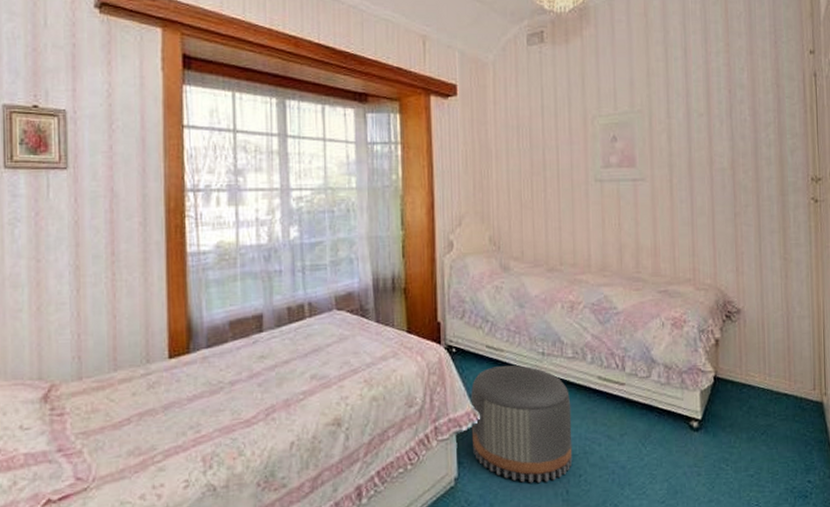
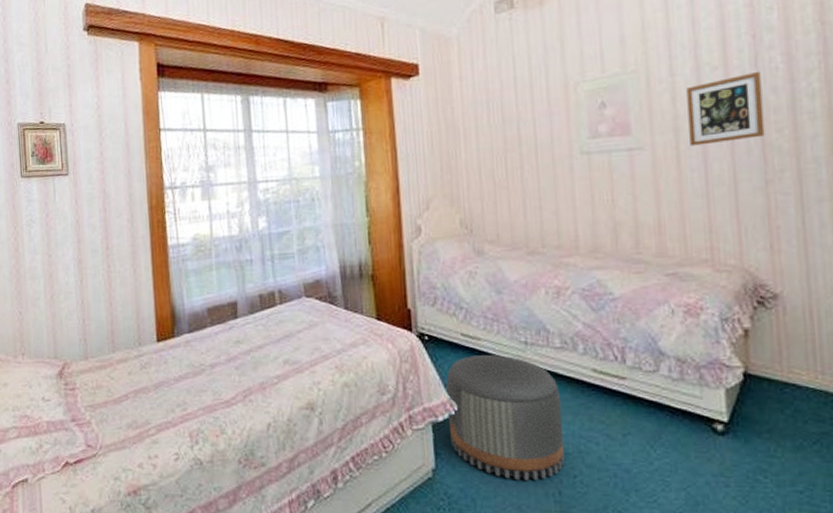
picture frame: none [679,120,735,180] -> present [686,71,765,146]

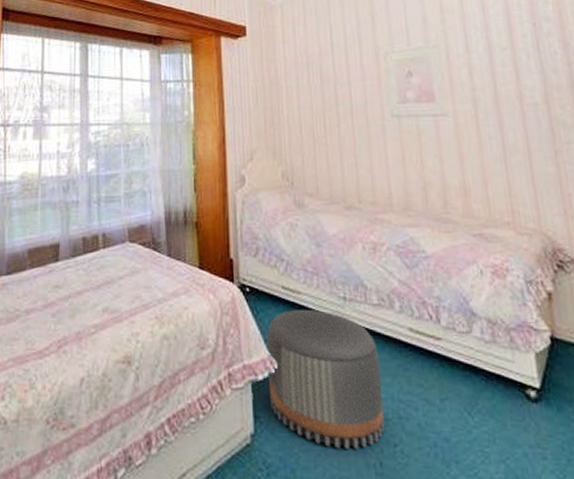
picture frame: present [686,71,765,146] -> none [481,54,551,116]

